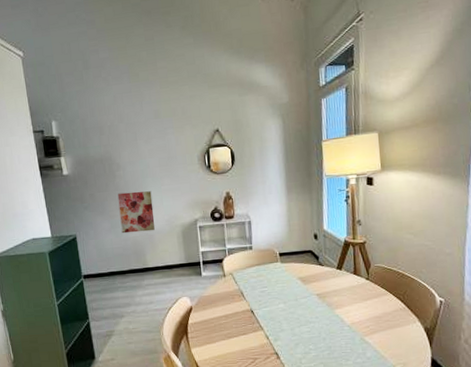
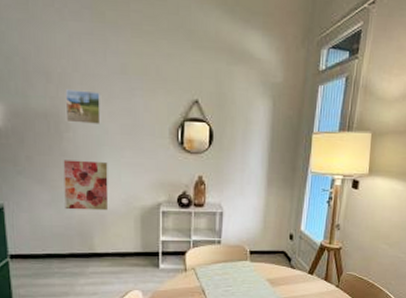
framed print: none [114,135,143,164] -> present [65,89,102,126]

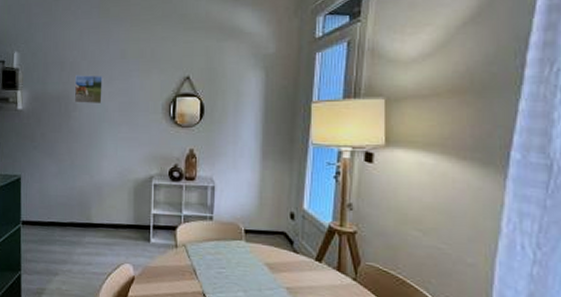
wall art: present [63,160,109,211] -> none [69,136,106,183]

